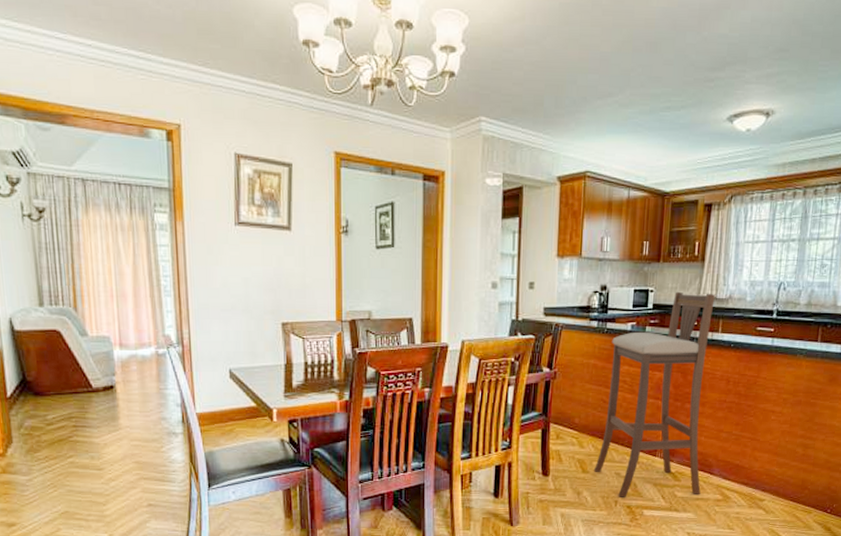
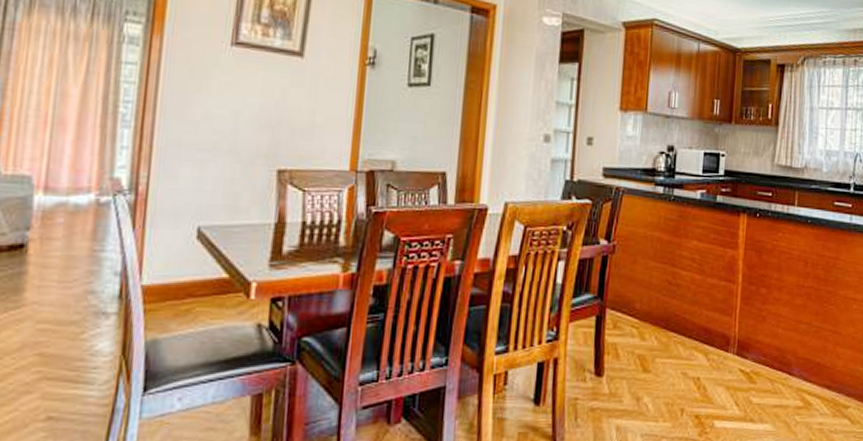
bar stool: present [593,291,715,497] -> none [656,157,790,404]

